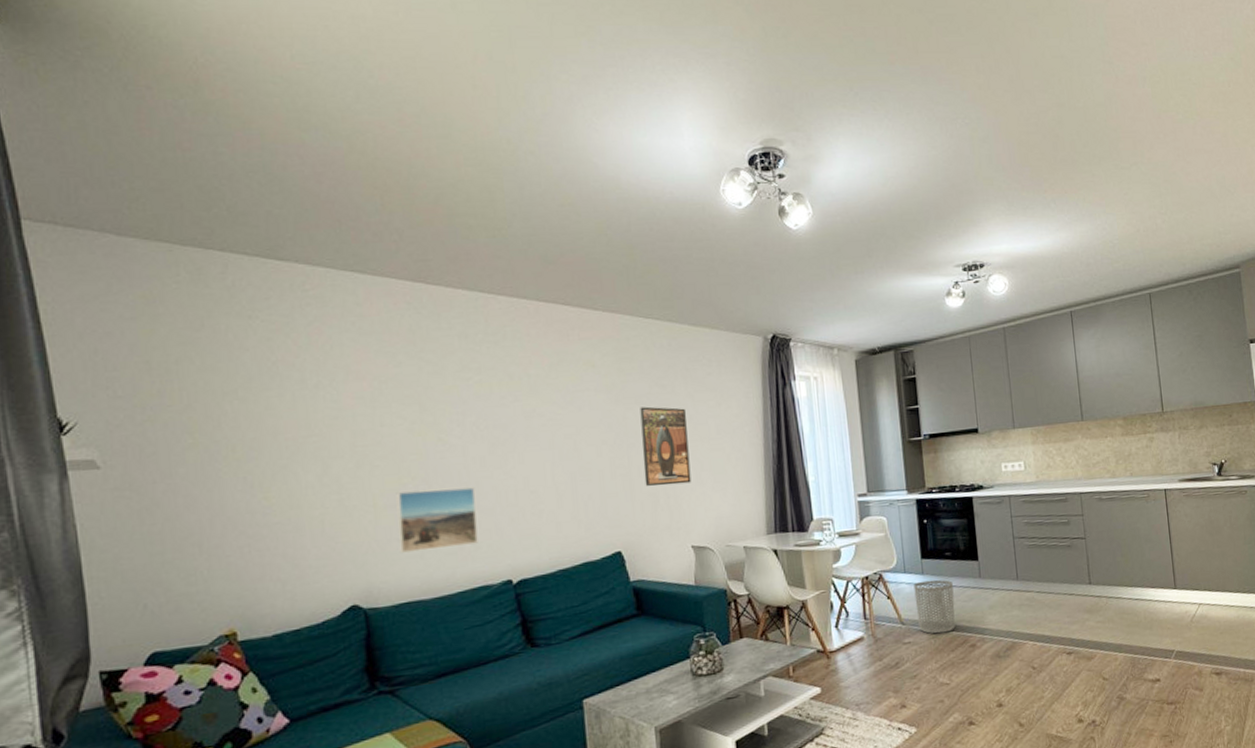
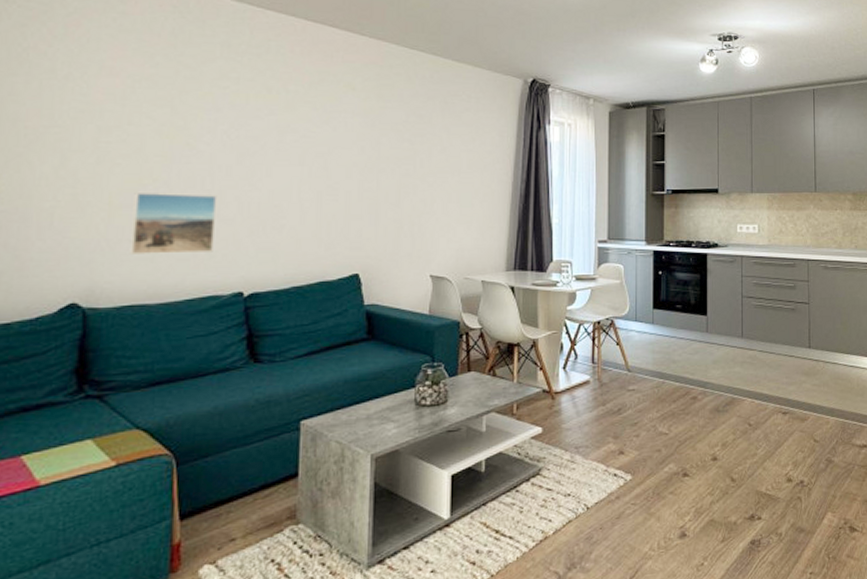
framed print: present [640,406,692,486] -> none [391,134,441,213]
waste bin: present [914,579,955,634] -> none [643,330,681,384]

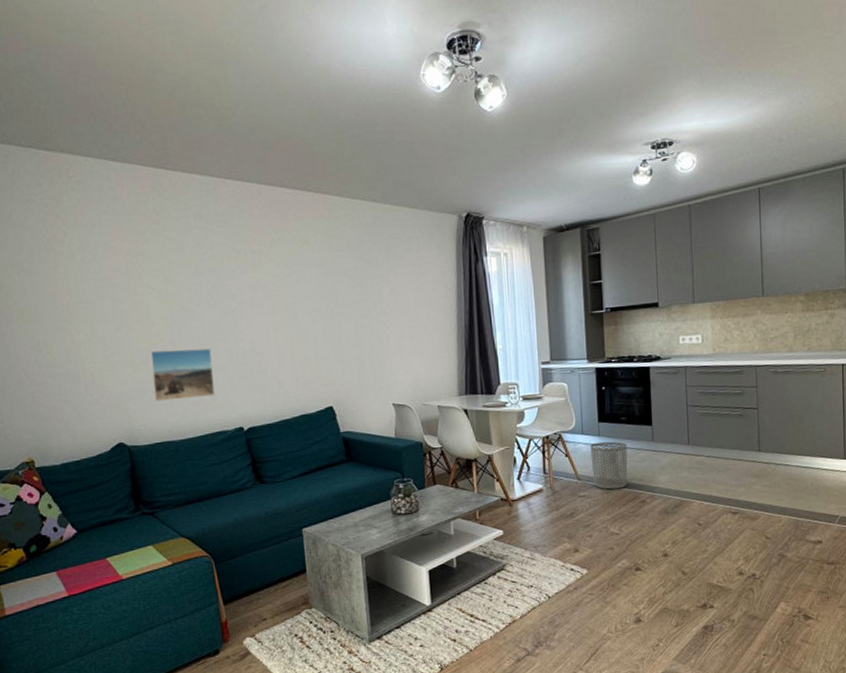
waste bin: none [643,330,681,384] -> present [590,441,628,490]

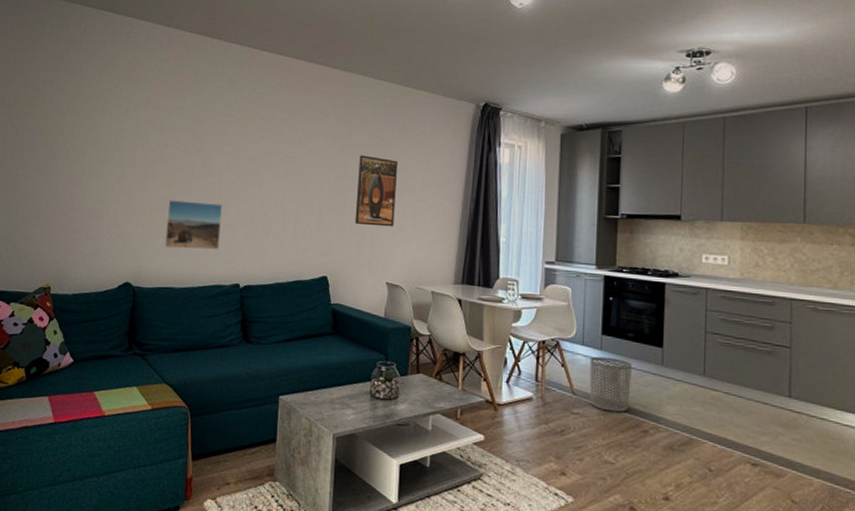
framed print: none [348,279,393,351] -> present [355,155,399,227]

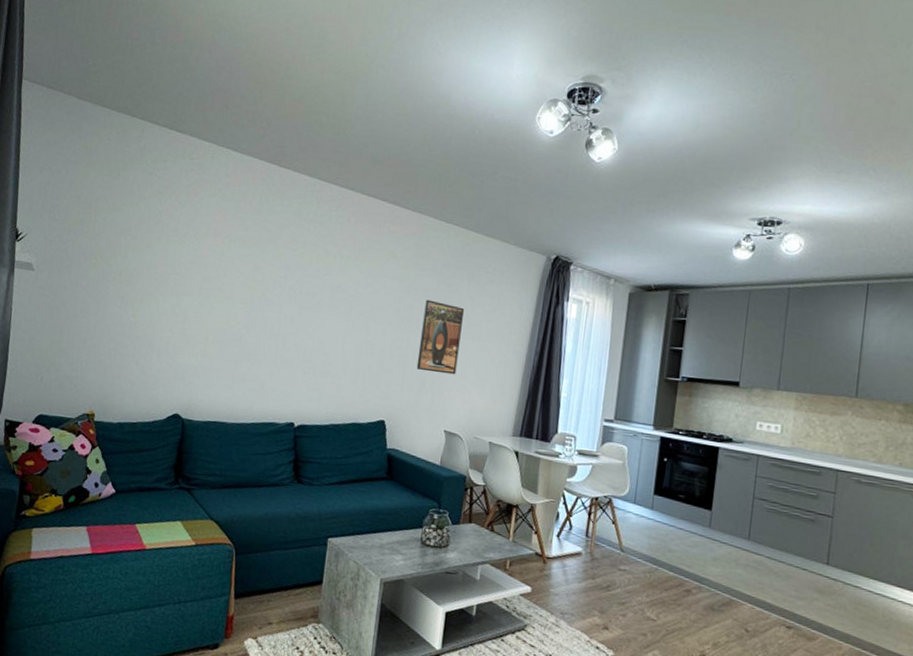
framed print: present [163,200,223,250] -> none [216,332,282,387]
waste bin: present [589,356,632,413] -> none [637,515,680,571]

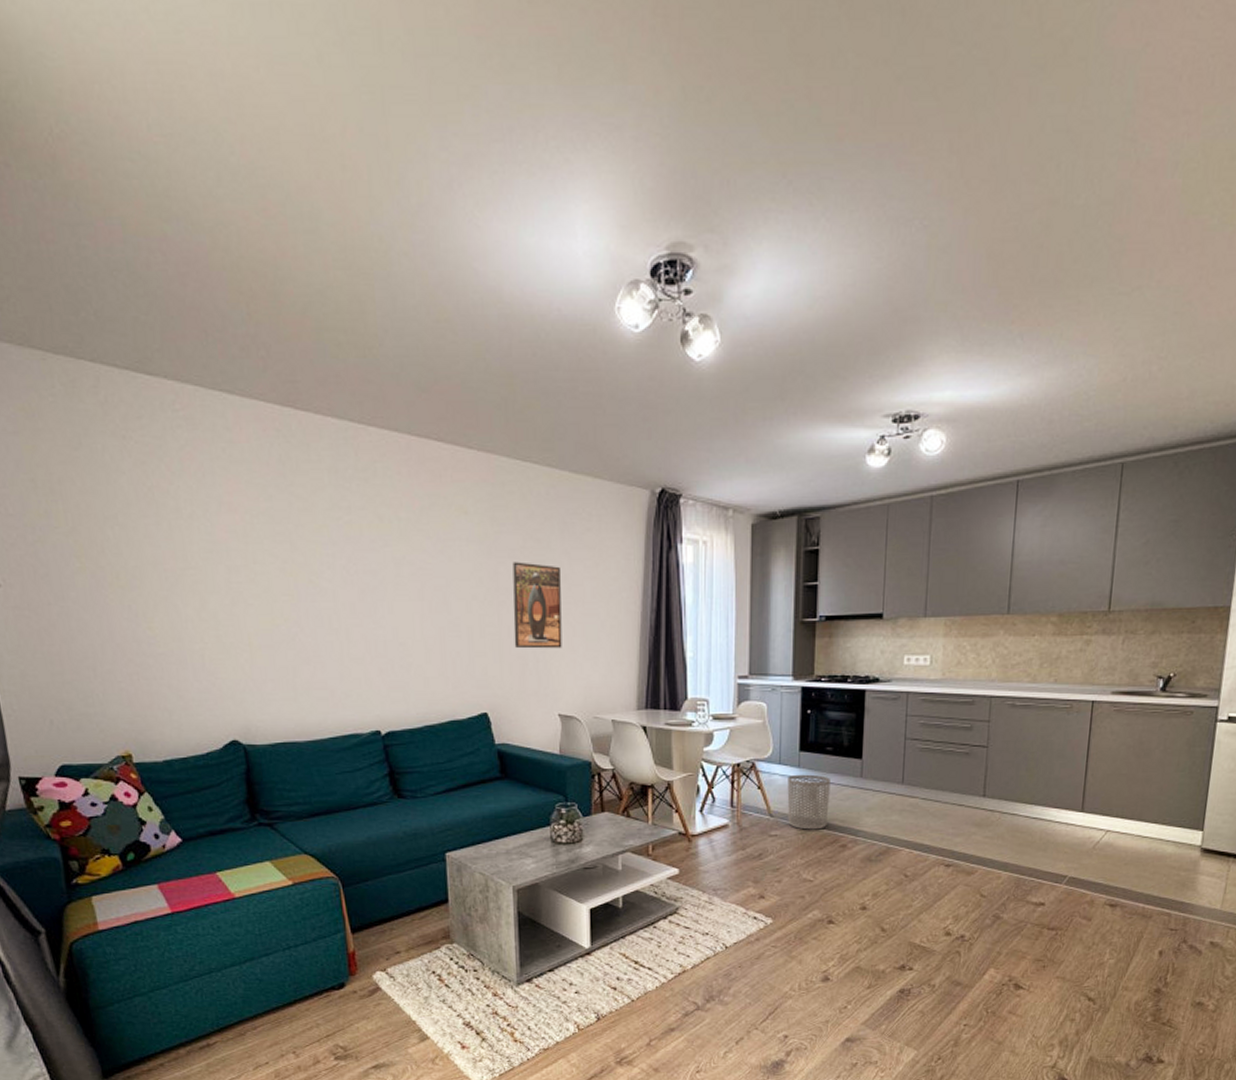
waste bin: none [637,515,680,571] -> present [787,774,830,830]

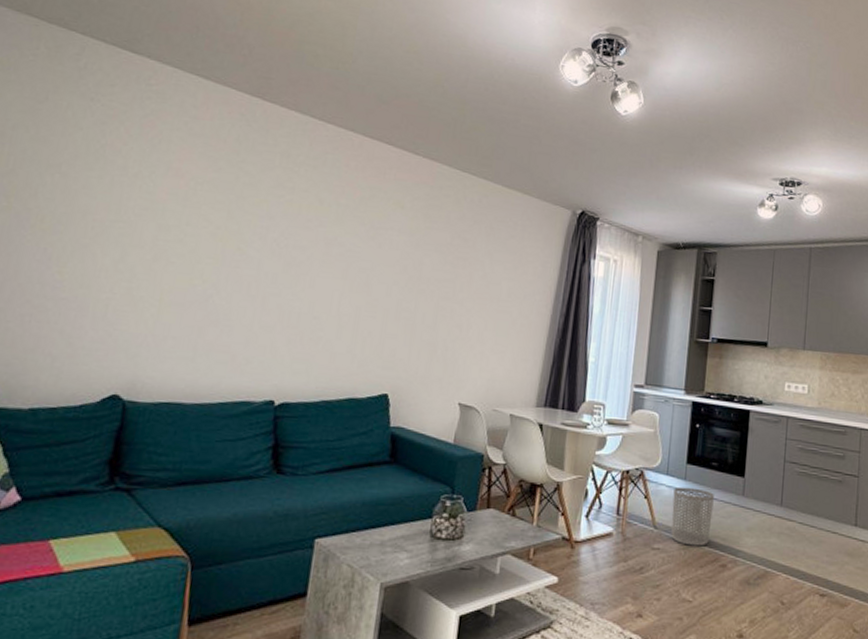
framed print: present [512,562,562,649] -> none [426,255,483,340]

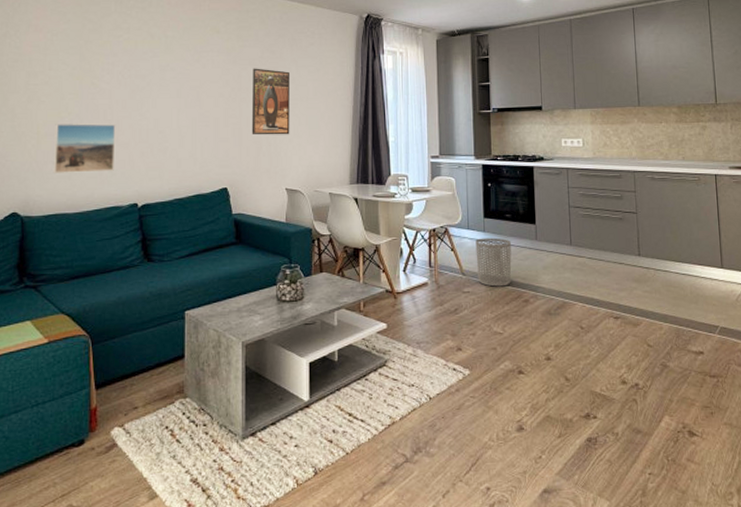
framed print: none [172,292,261,358] -> present [53,123,116,173]
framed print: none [426,255,483,340] -> present [251,68,291,135]

